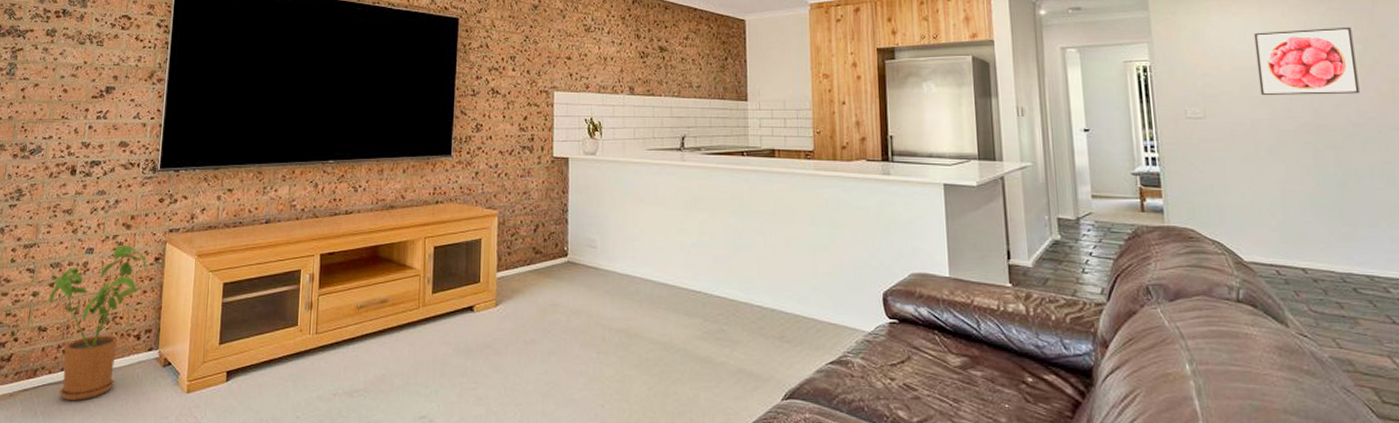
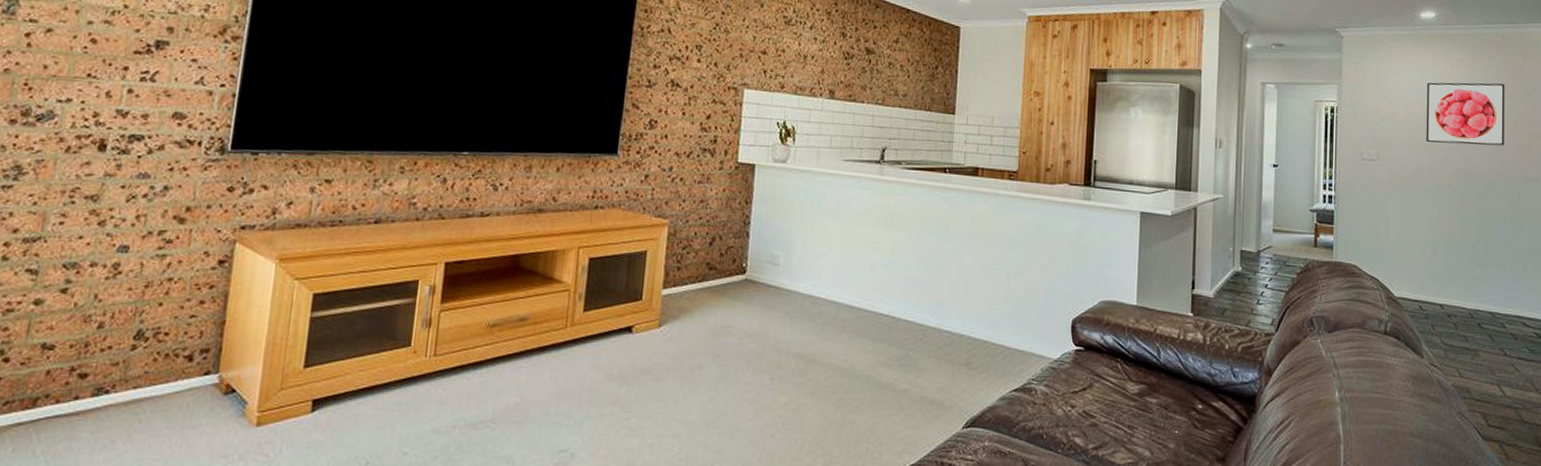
house plant: present [48,244,147,401] -> none [58,242,207,437]

